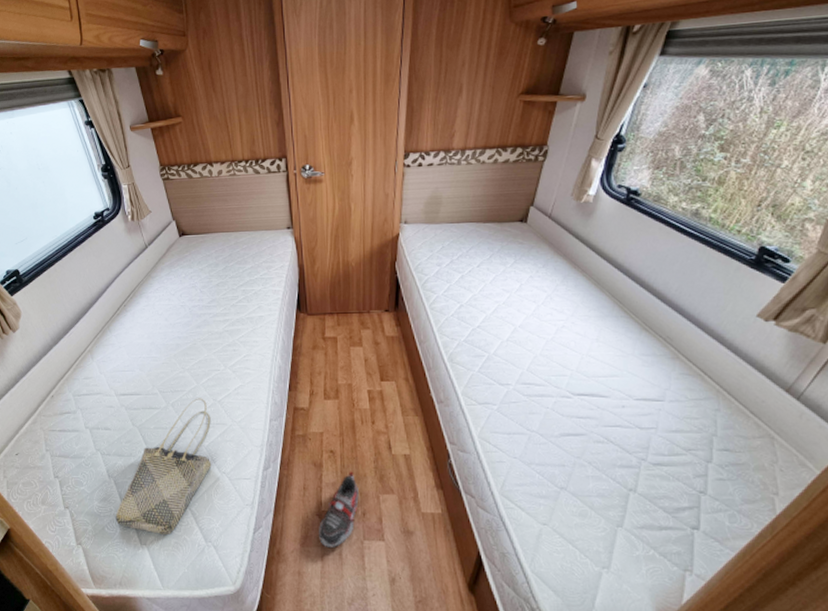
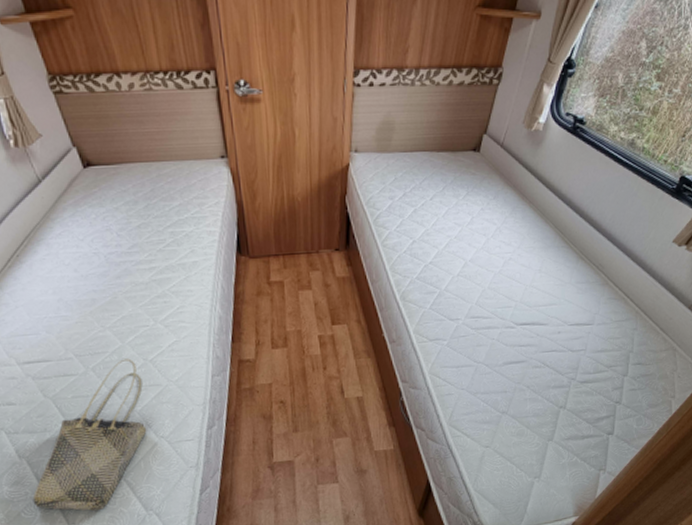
shoe: present [319,471,359,549] -> none [271,419,312,498]

